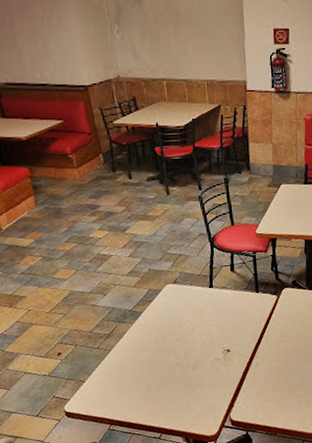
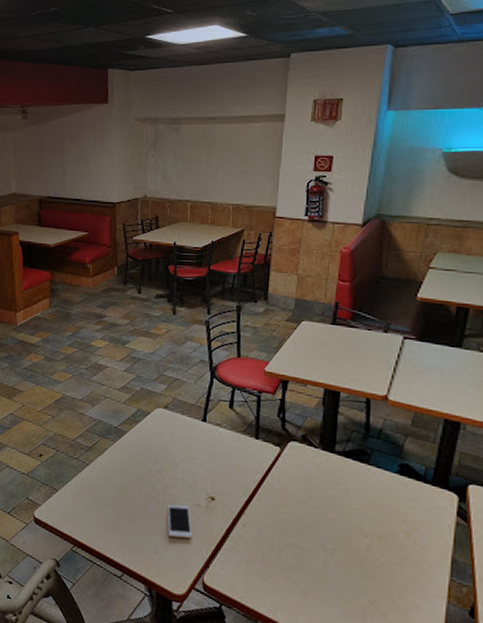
cell phone: none [190,362,216,392] -> present [167,503,192,539]

